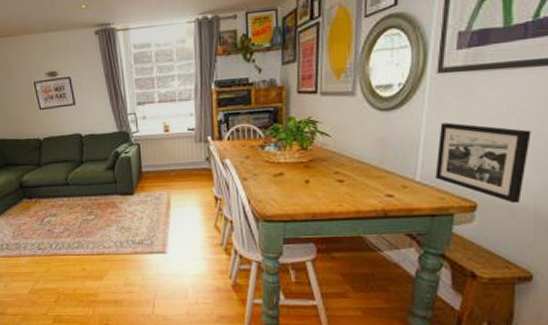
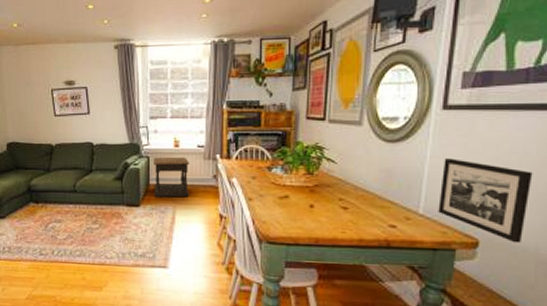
side table: none [144,141,182,184] -> present [154,157,190,197]

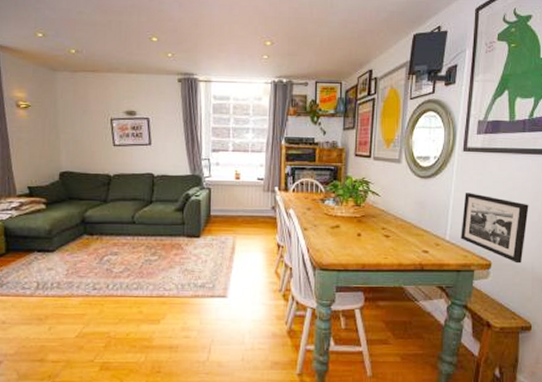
side table: present [154,157,190,197] -> none [215,189,250,228]

